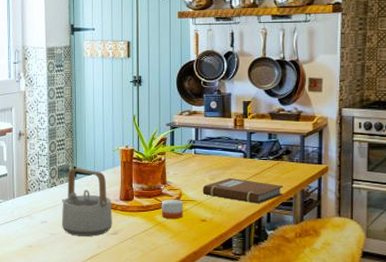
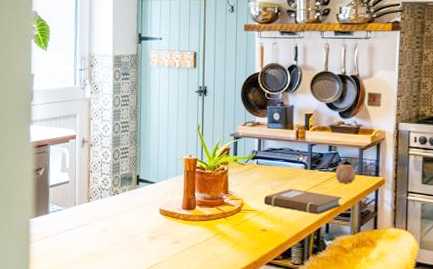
teapot: present [62,168,112,236] -> none [123,176,174,245]
candle: present [161,199,184,219] -> none [222,208,245,228]
apple: none [276,152,297,172] -> present [335,164,355,184]

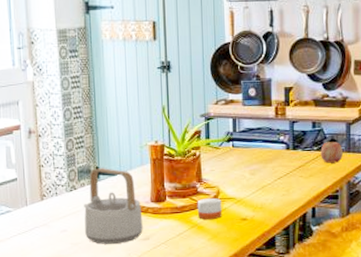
teapot: none [123,176,174,245] -> present [84,168,143,244]
candle: none [222,208,245,228] -> present [197,197,223,219]
notebook: present [263,188,342,215] -> none [242,171,329,199]

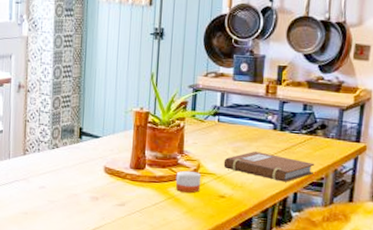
teapot: present [84,168,143,244] -> none [62,129,121,207]
notebook: none [242,171,329,199] -> present [223,151,315,182]
apple: present [320,142,343,163] -> none [308,126,333,149]

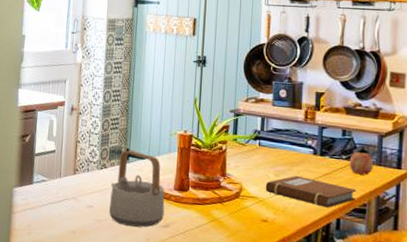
teapot: none [62,129,121,207] -> present [109,150,165,227]
candle: present [175,170,202,193] -> none [218,193,244,216]
apple: none [308,126,333,149] -> present [349,152,373,175]

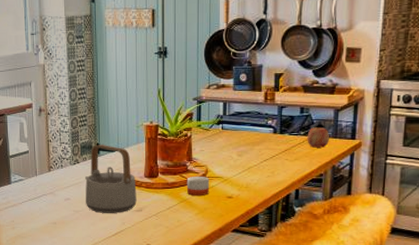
candle: none [218,193,244,216] -> present [186,176,210,195]
notebook: present [265,175,357,208] -> none [229,153,314,180]

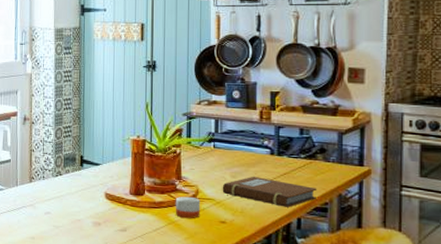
teapot: present [85,145,137,213] -> none [67,157,121,232]
notebook: none [229,153,314,180] -> present [222,176,317,208]
apple: present [307,127,329,148] -> none [308,150,333,173]

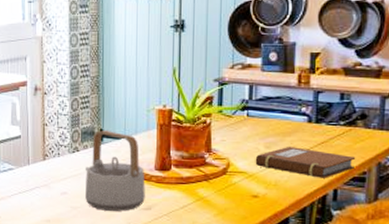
teapot: none [67,157,121,232] -> present [85,130,145,211]
candle: present [175,196,201,218] -> none [204,170,232,193]

